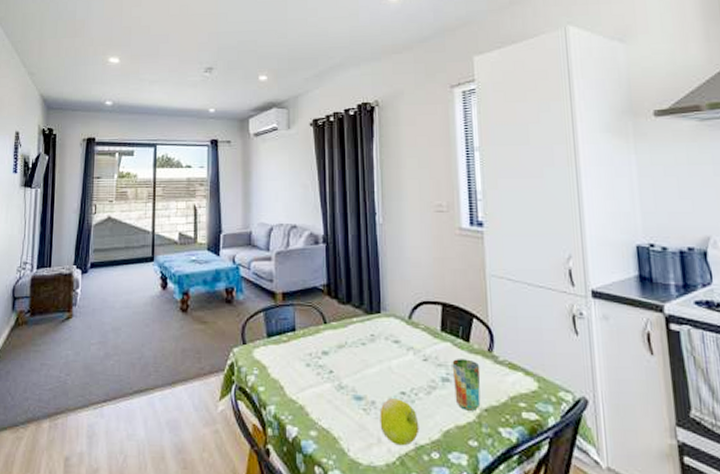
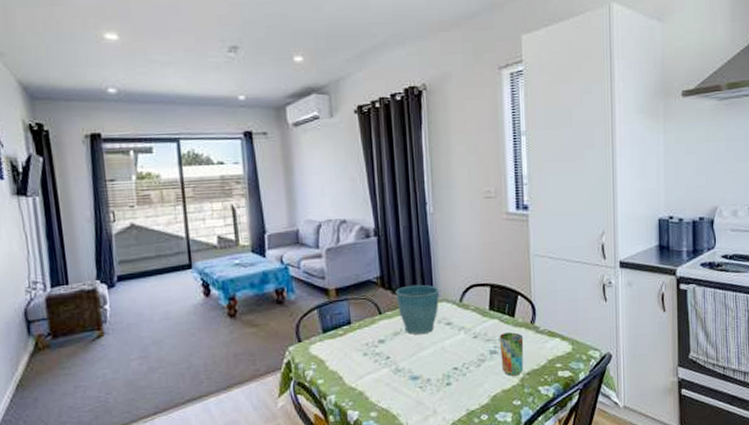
flower pot: none [341,296,388,349] -> present [395,284,440,334]
fruit: present [379,398,419,446] -> none [434,374,471,414]

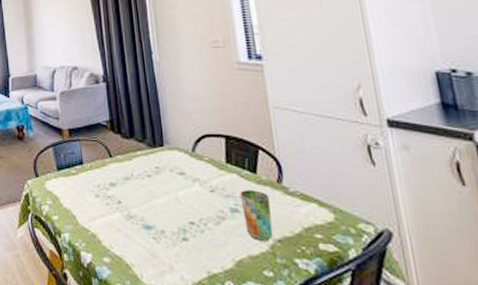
flower pot: present [395,284,440,334] -> none [125,131,170,181]

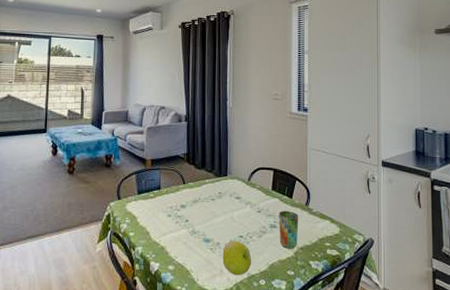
fruit: none [169,228,211,274] -> present [222,241,252,276]

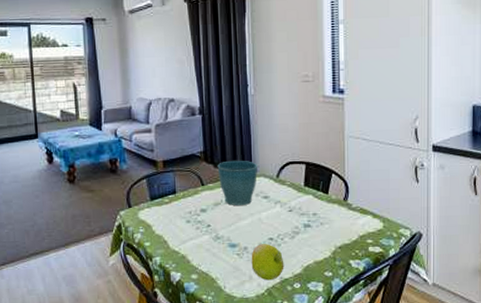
flower pot: none [197,163,233,204] -> present [217,160,258,205]
cup: present [278,211,299,249] -> none [313,208,337,249]

